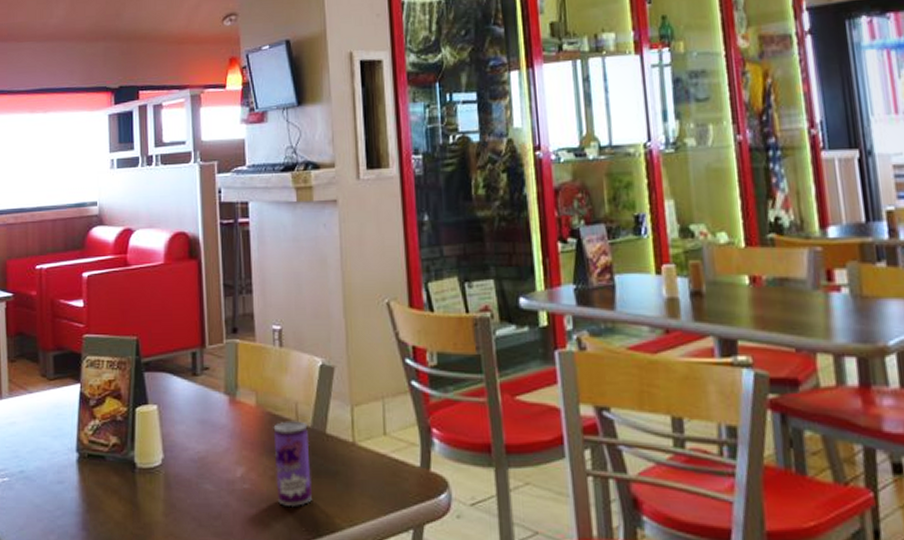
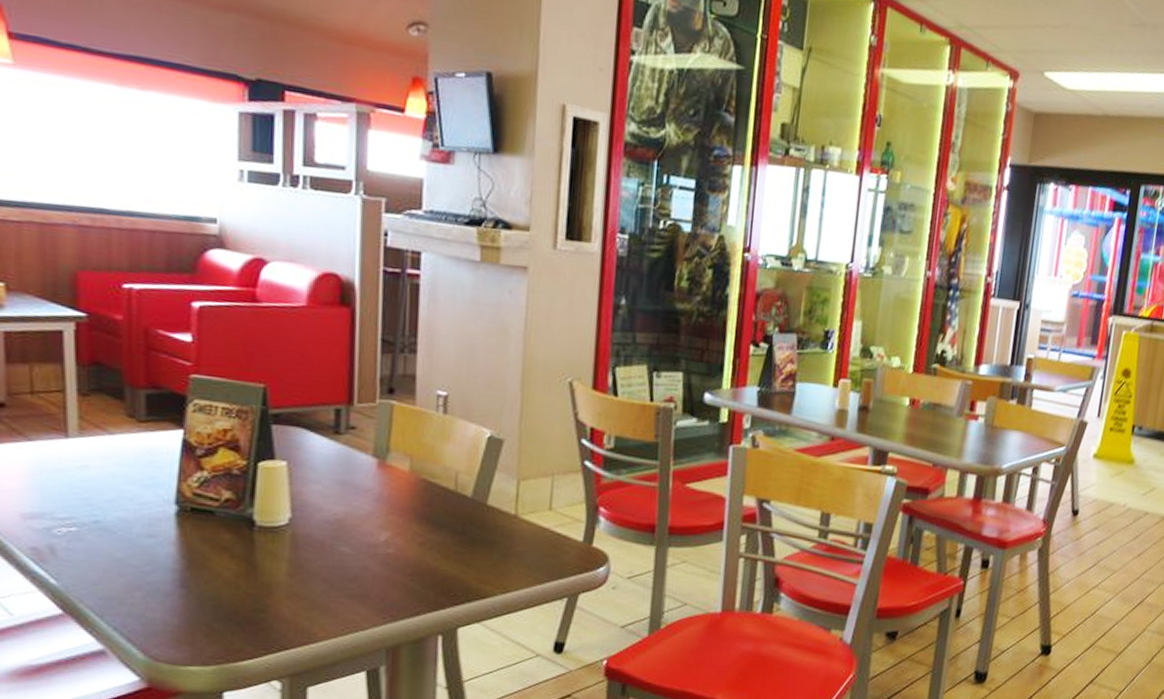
beverage can: present [273,421,312,506] -> none [425,489,468,573]

